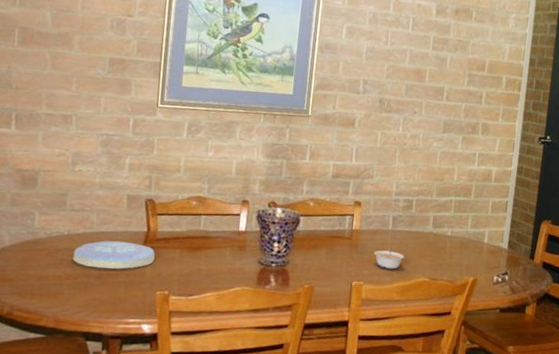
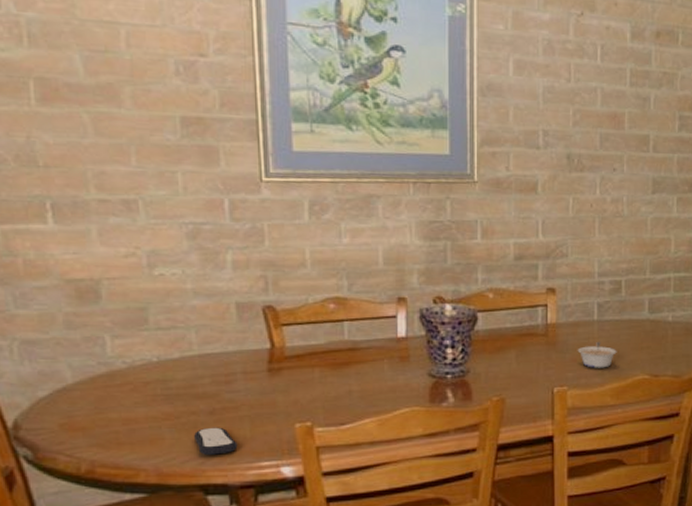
plate: present [73,240,155,269] -> none [170,364,286,402]
remote control: none [84,288,114,310] -> present [194,427,238,455]

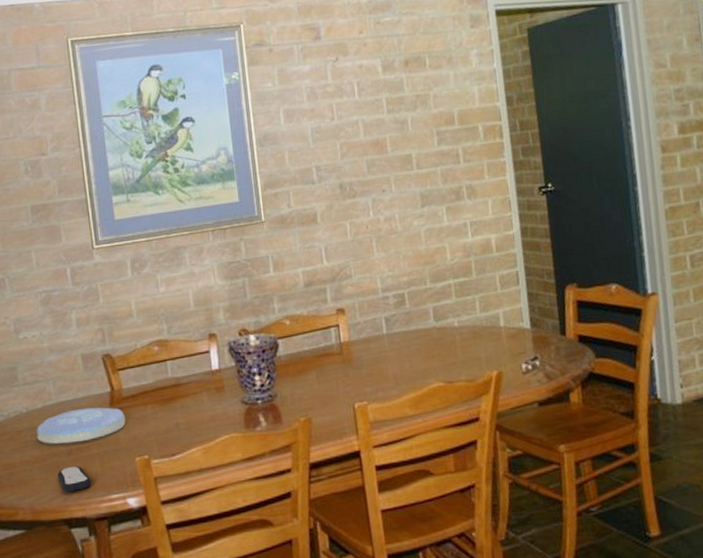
plate: none [170,364,286,402] -> present [36,407,126,444]
legume: present [577,341,617,368] -> none [371,354,409,381]

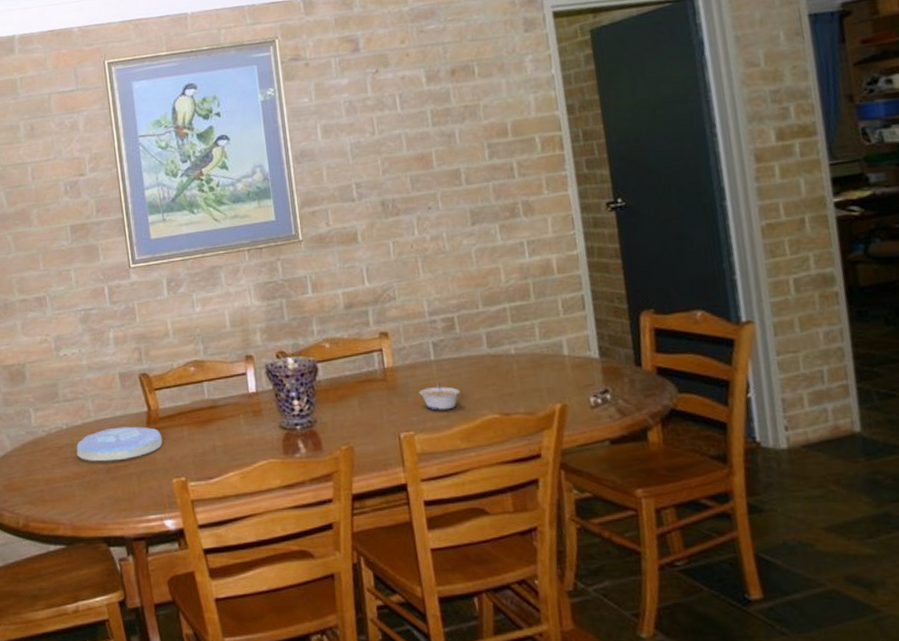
remote control: present [58,465,92,492] -> none [96,484,130,510]
legume: none [371,354,409,381] -> present [418,381,460,410]

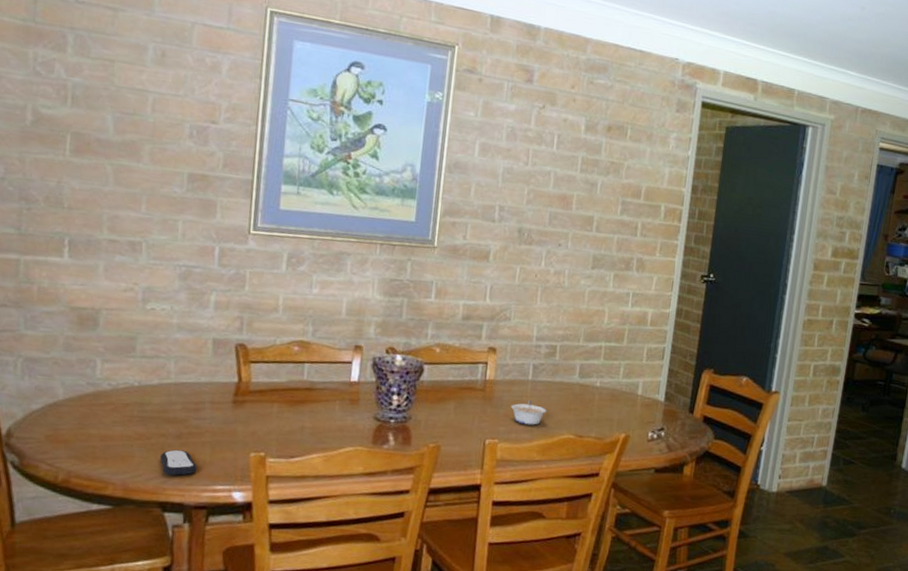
plate: present [76,426,162,462] -> none [145,393,248,427]
remote control: none [96,484,130,510] -> present [160,449,198,476]

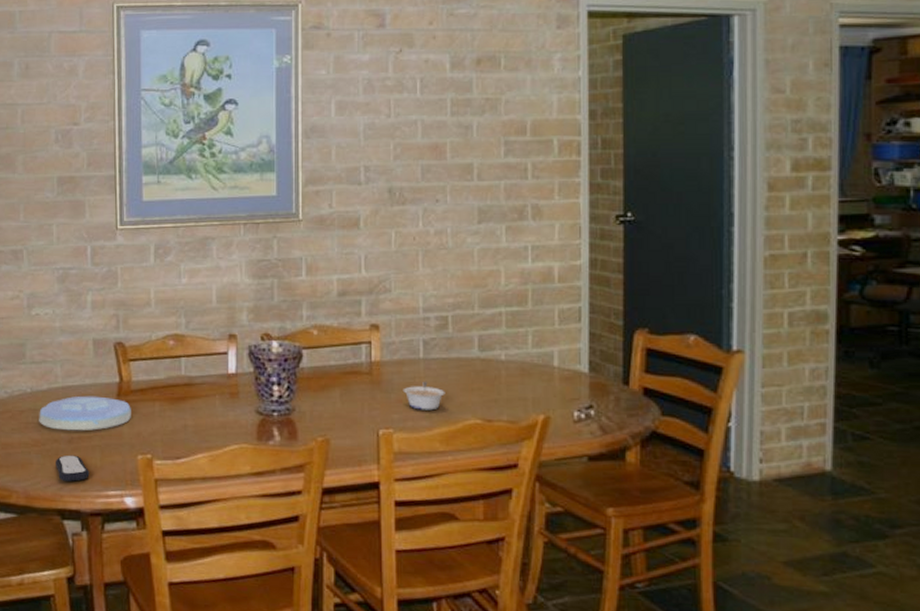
plate: none [145,393,248,427] -> present [39,395,131,431]

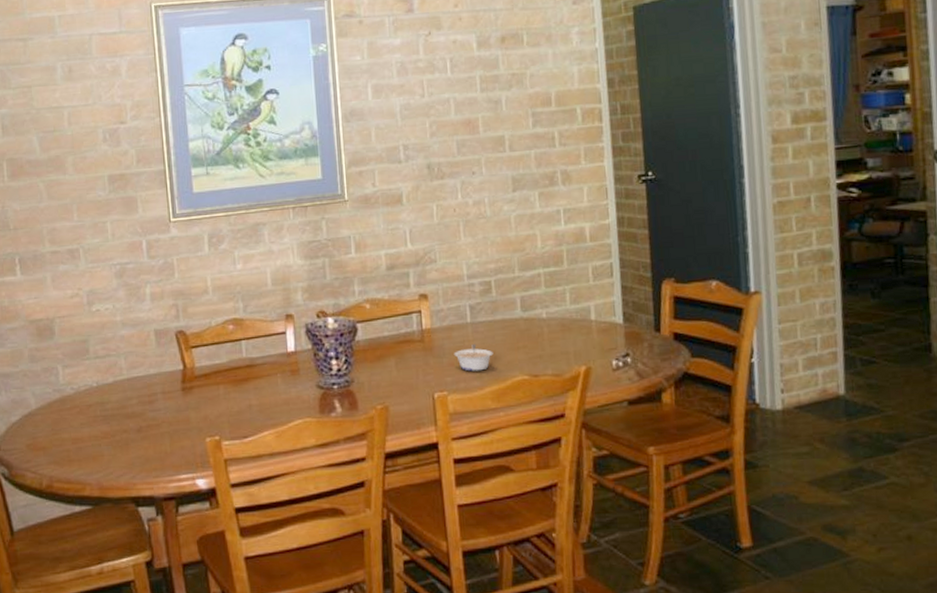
plate: present [39,395,131,431] -> none [106,384,197,421]
remote control: present [56,455,90,482] -> none [126,443,161,469]

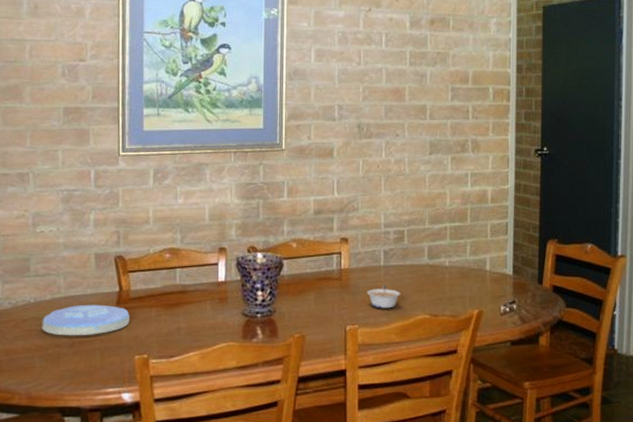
plate: none [106,384,197,421] -> present [42,304,130,336]

